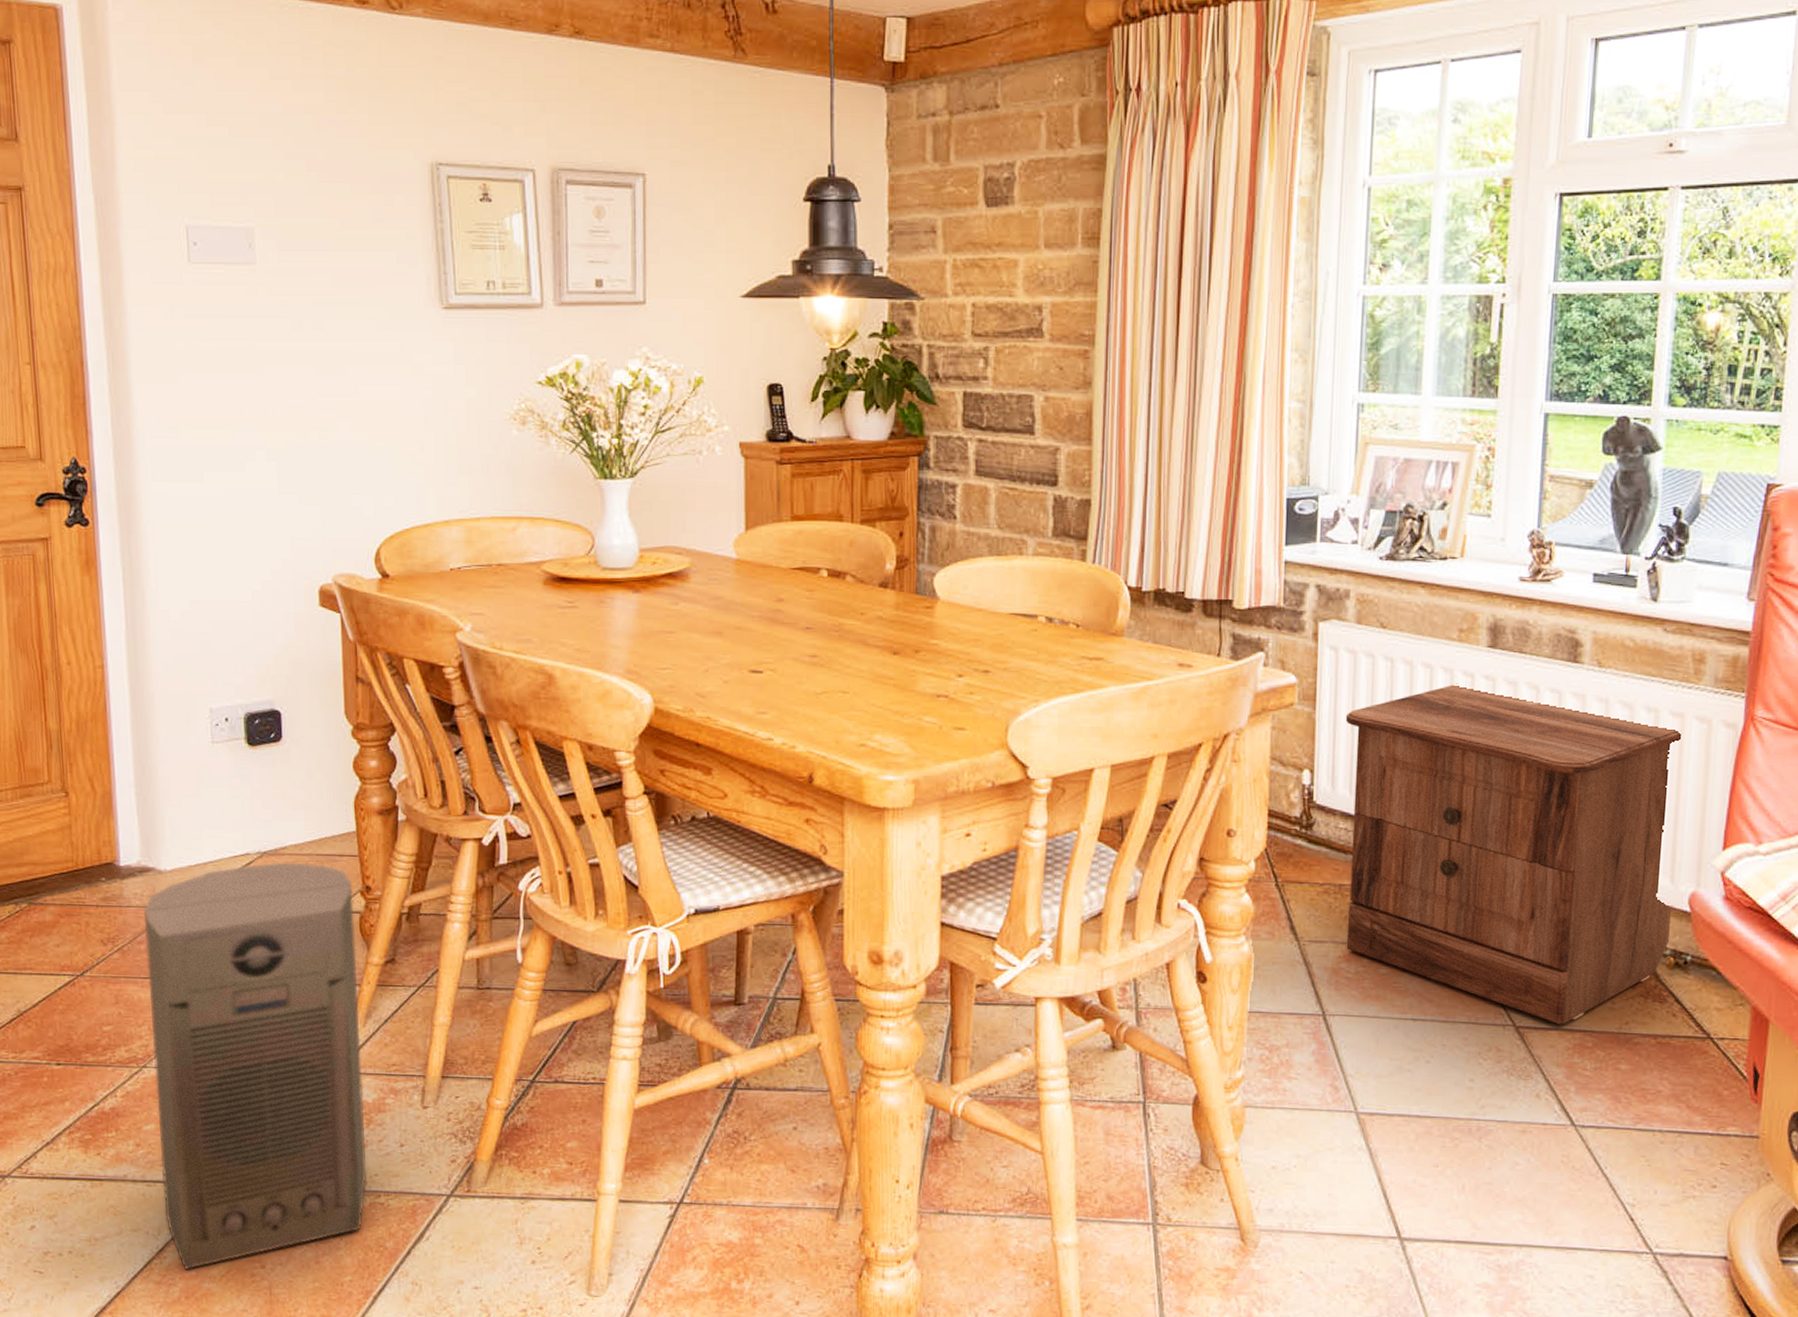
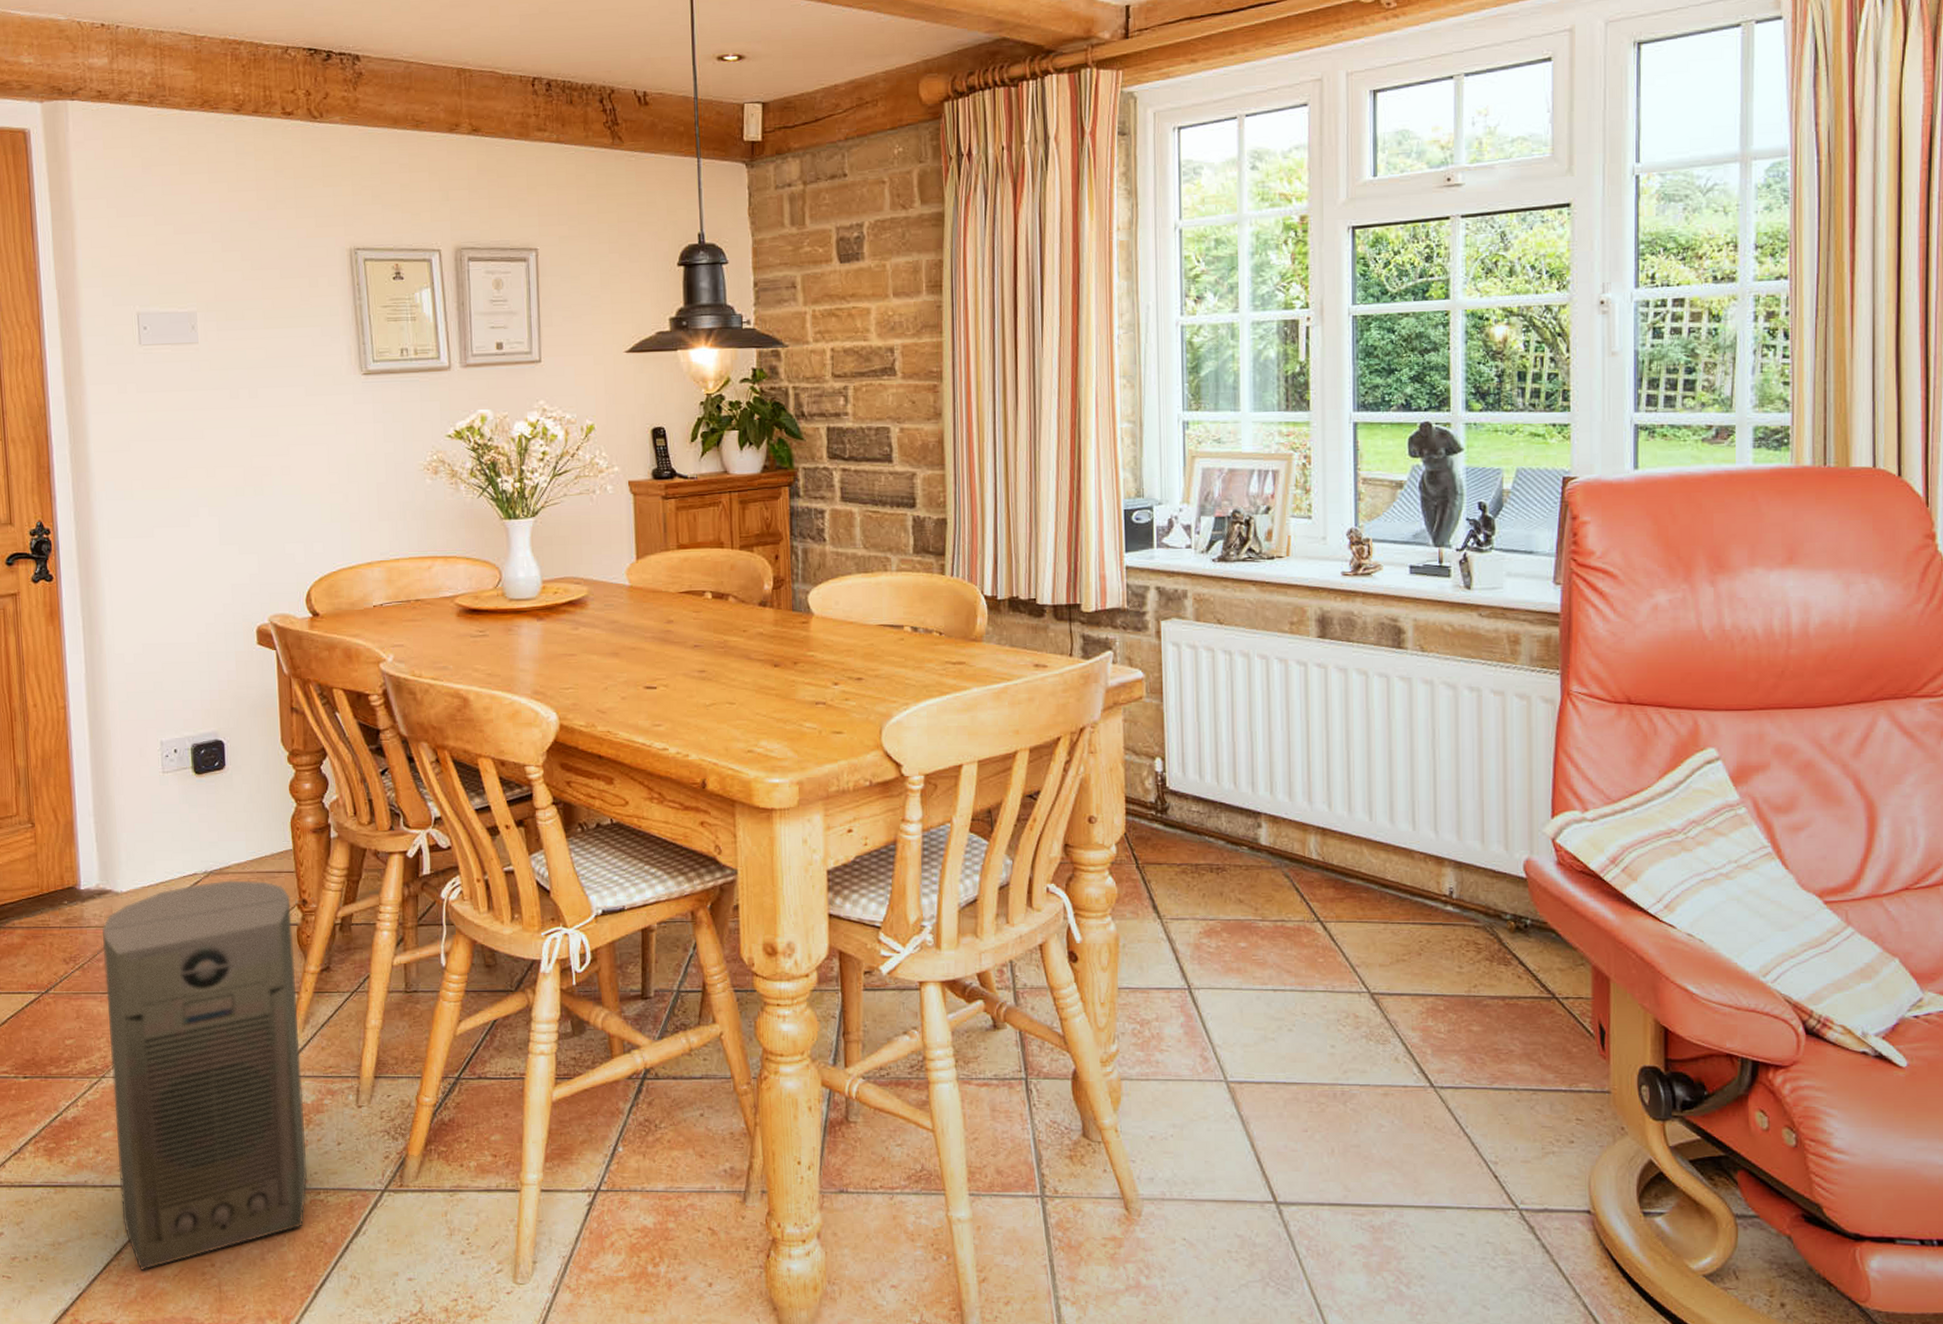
nightstand: present [1345,683,1681,1025] -> none [1191,672,1509,991]

